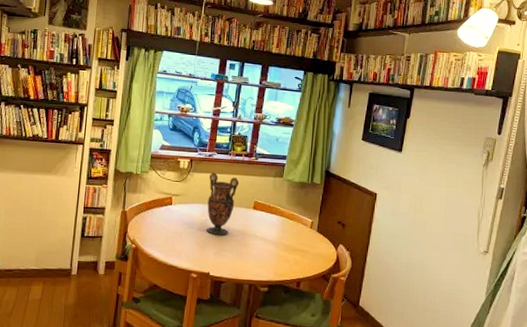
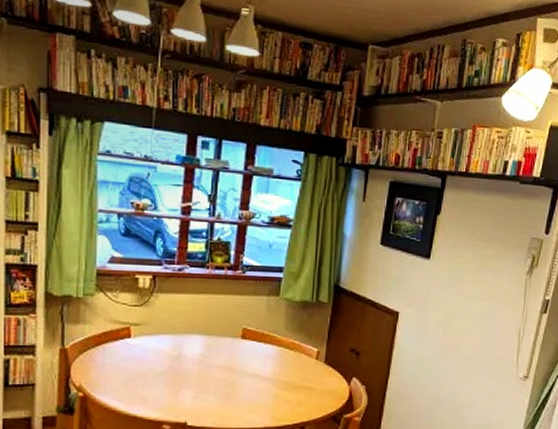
vase: present [206,172,240,236] -> none [179,291,222,374]

